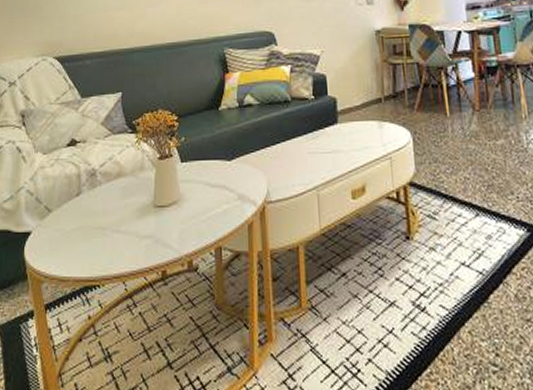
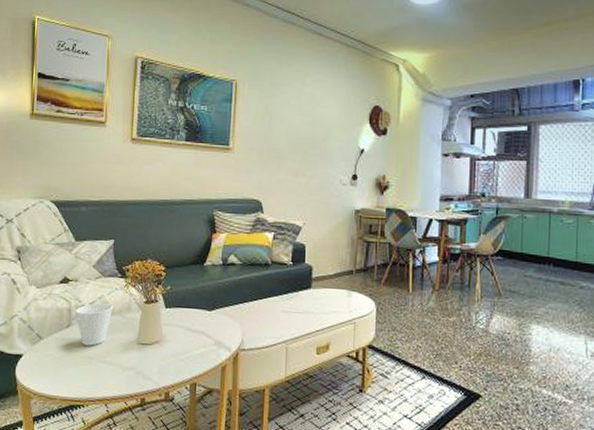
cup: none [84,163,126,215] -> present [75,302,114,346]

